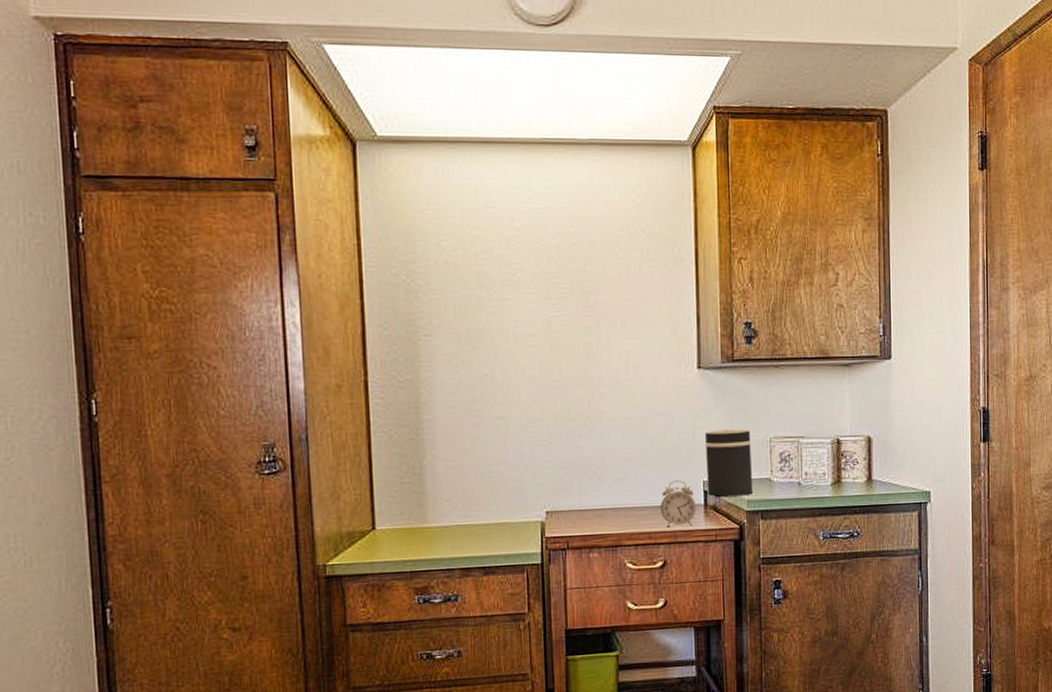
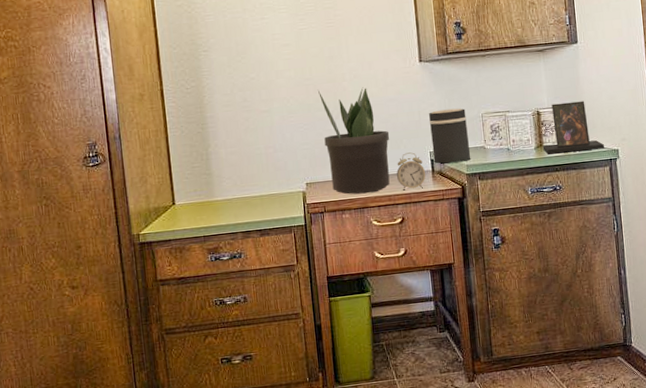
planter: none [569,395,655,529] -> present [318,87,390,195]
photo frame: none [841,430,914,493] -> present [542,101,604,155]

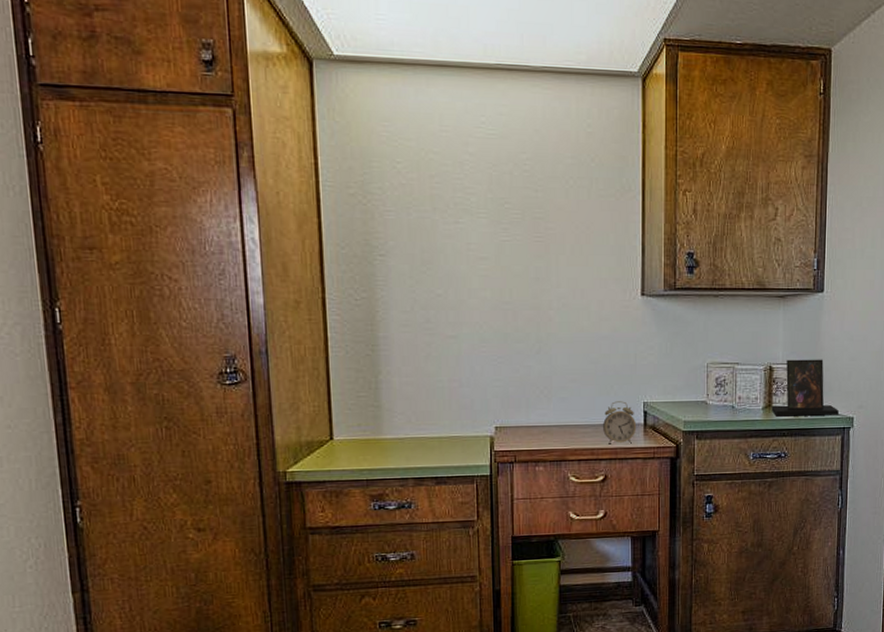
planter: present [318,87,390,195] -> none [518,317,599,445]
cylinder: present [429,108,471,164] -> none [646,354,690,417]

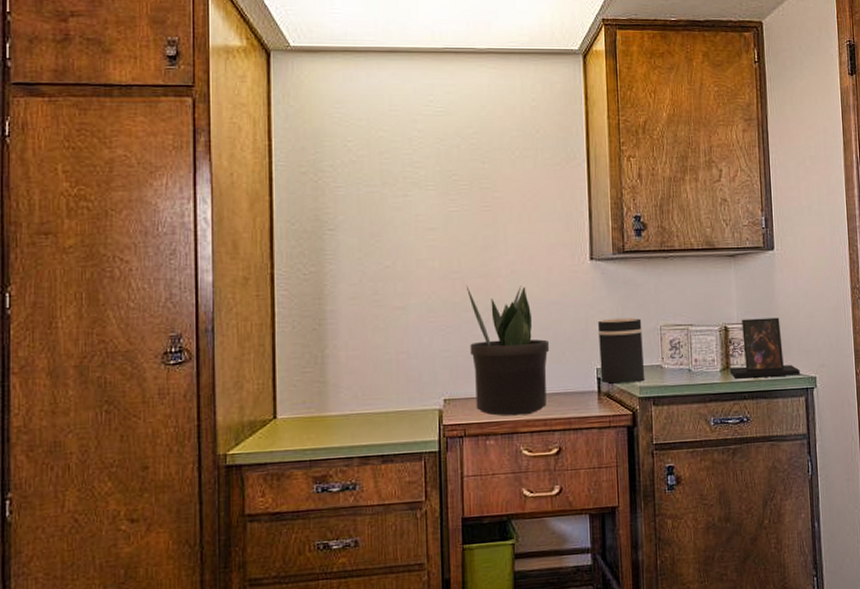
planter: none [518,317,599,445] -> present [467,285,550,416]
alarm clock: present [603,401,637,444] -> none [556,368,591,414]
cylinder: none [646,354,690,417] -> present [597,317,645,384]

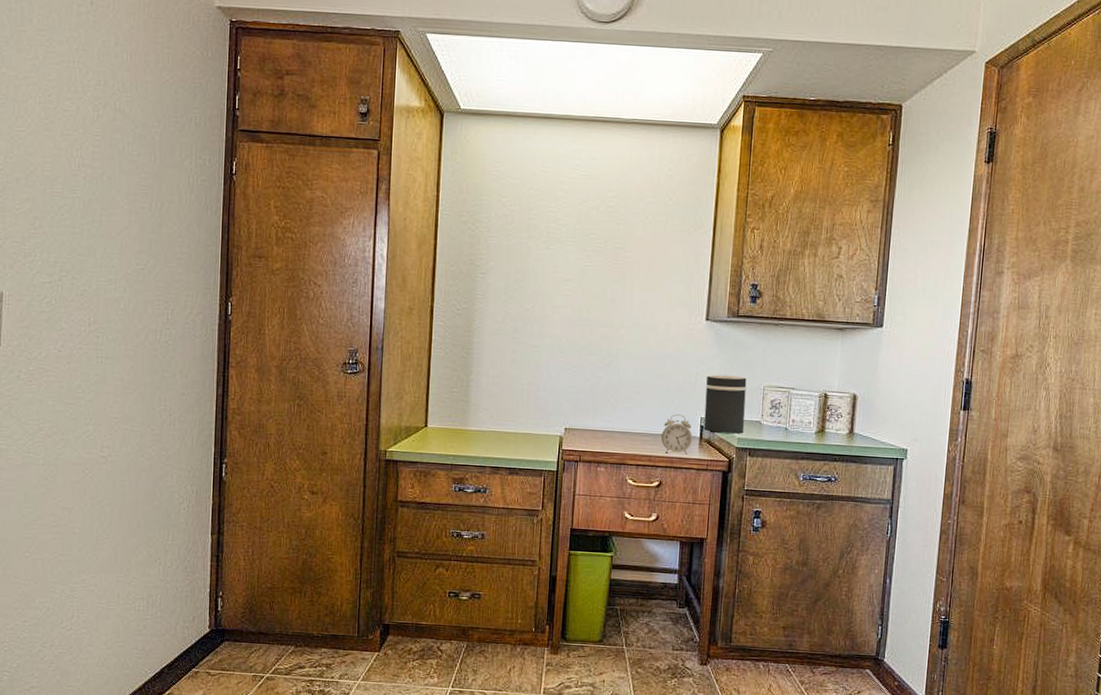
planter: present [467,285,550,416] -> none [591,333,661,450]
alarm clock: none [556,368,591,414] -> present [661,414,693,455]
photo frame: present [729,317,800,379] -> none [824,388,892,446]

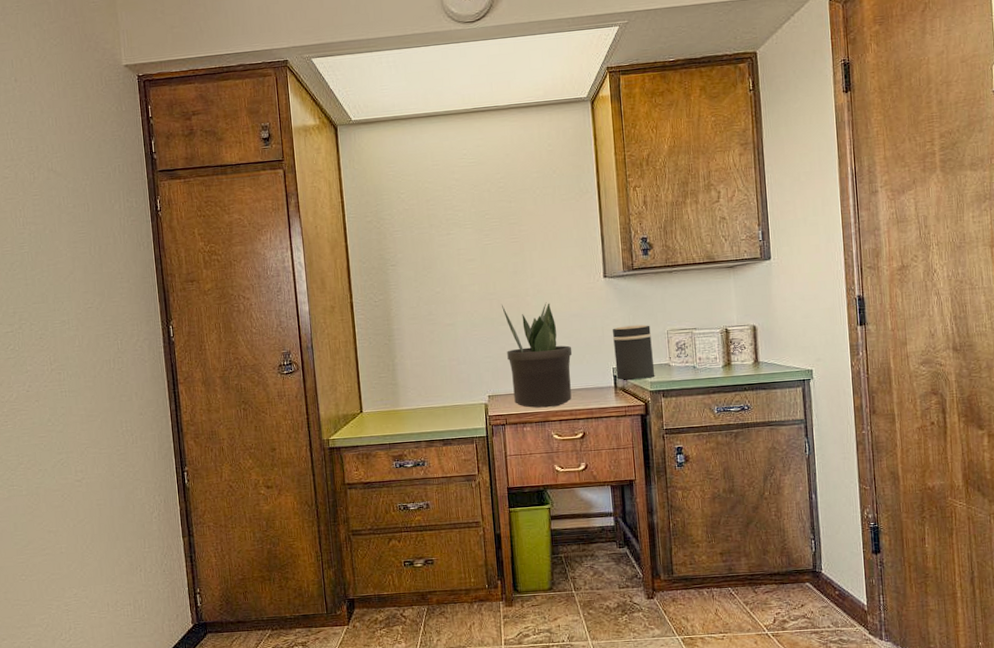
planter: none [591,333,661,450] -> present [502,302,573,408]
alarm clock: present [661,414,693,455] -> none [579,368,609,406]

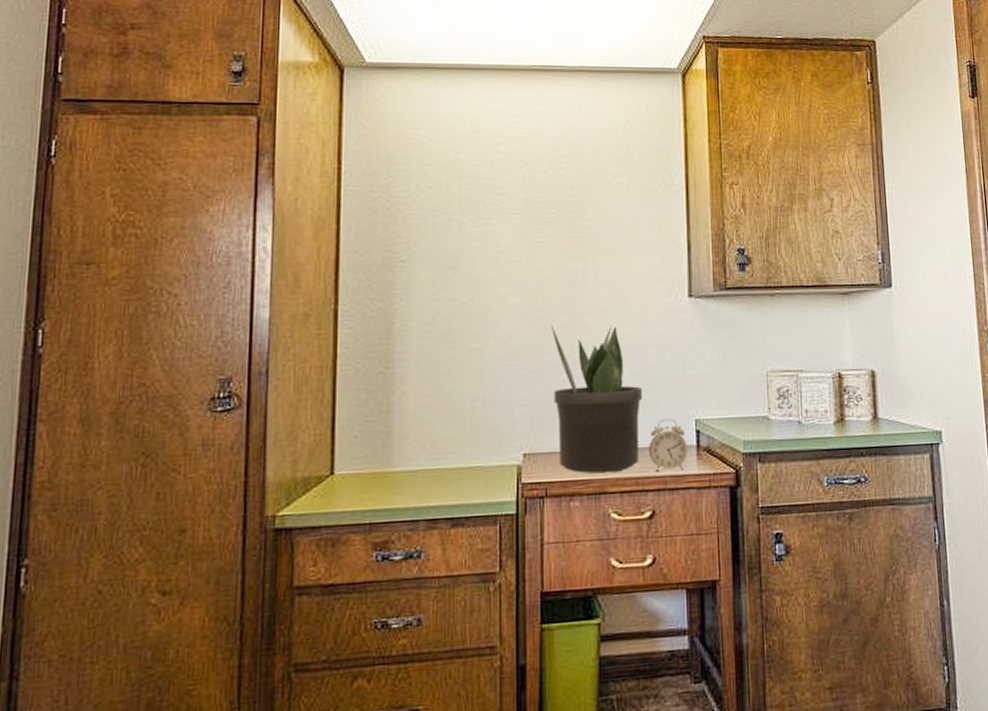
alarm clock: none [579,368,609,406] -> present [649,419,689,472]
cylinder: present [612,324,655,380] -> none [696,362,750,437]

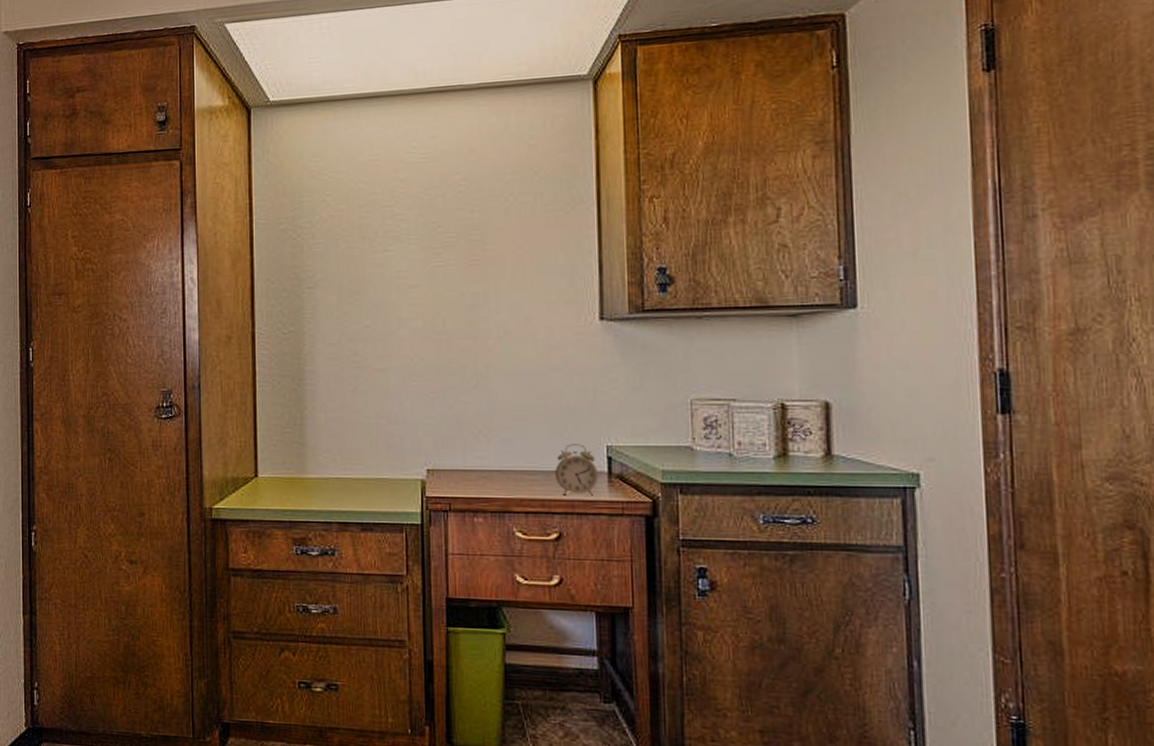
planter: present [552,325,643,474] -> none [453,348,549,493]

